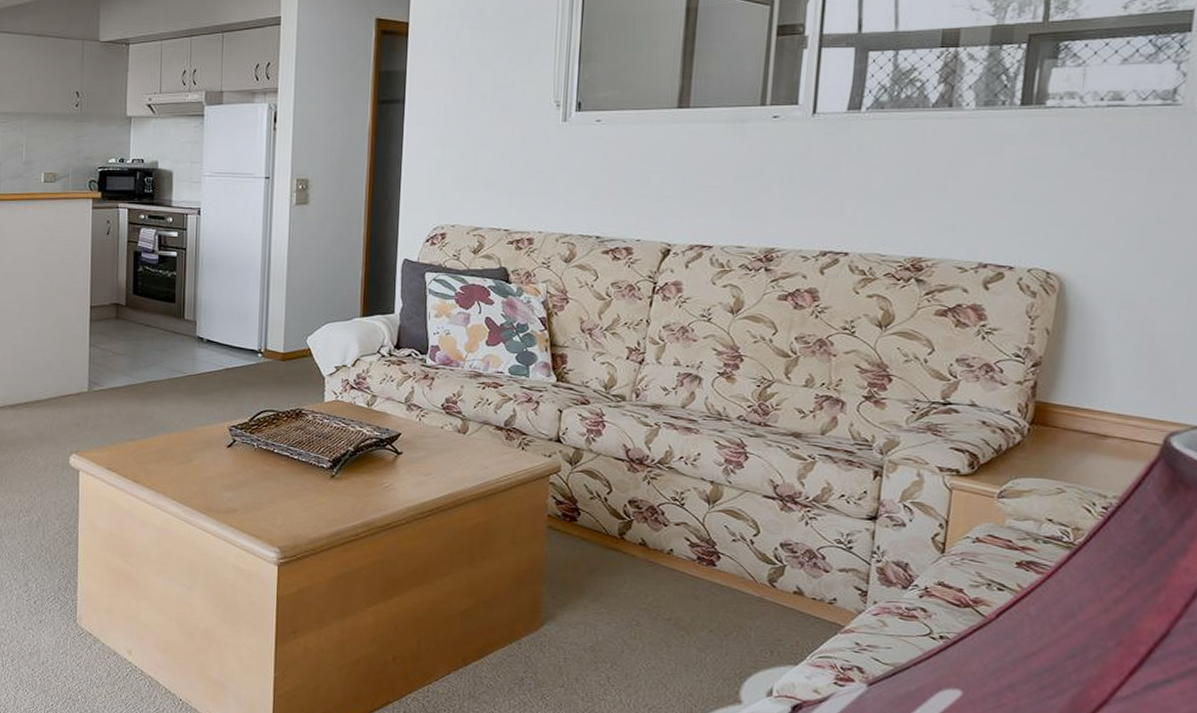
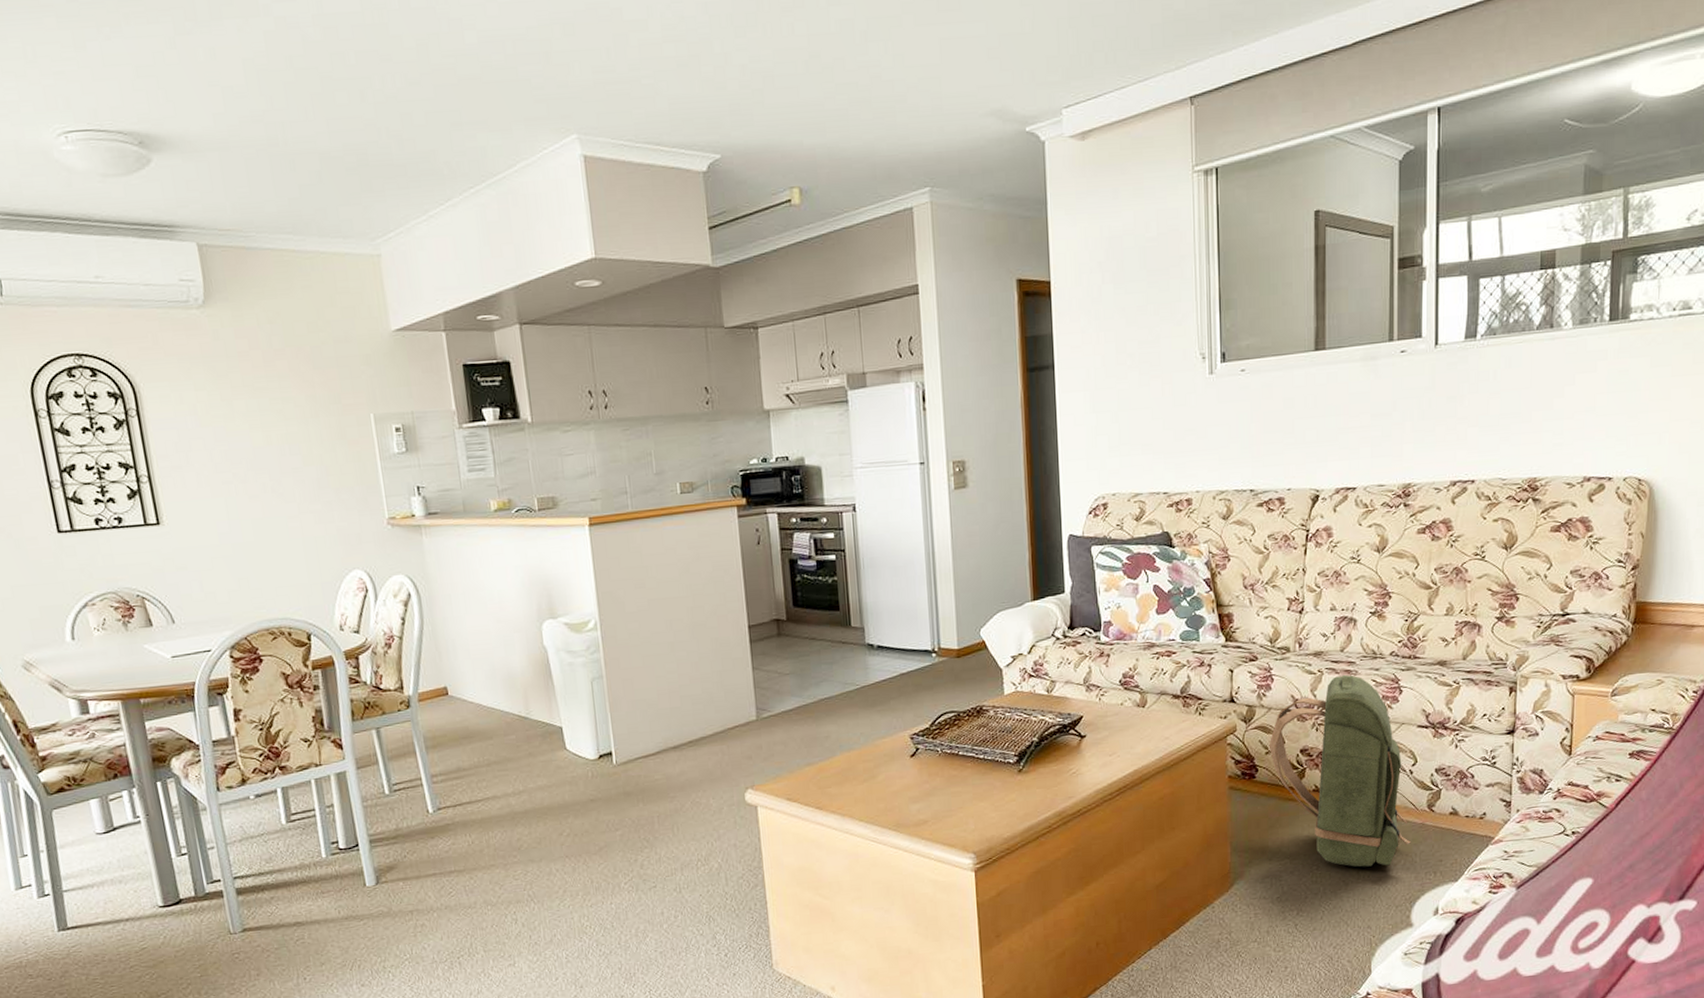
backpack: none [595,431,746,635] -> present [1270,674,1411,867]

